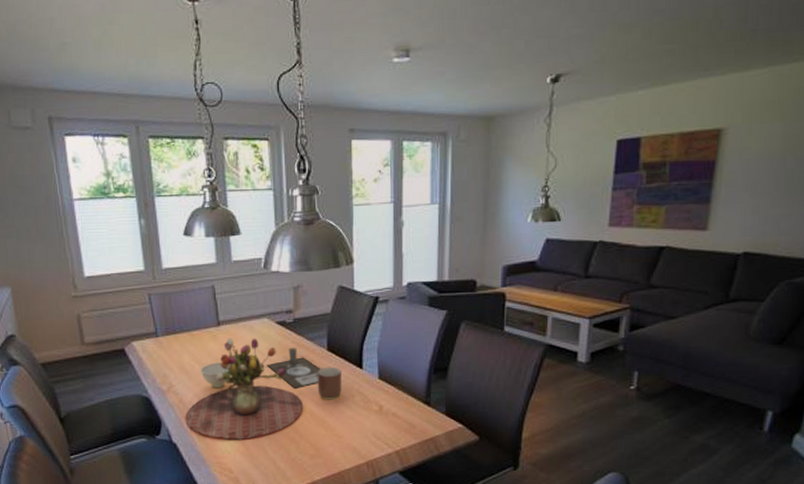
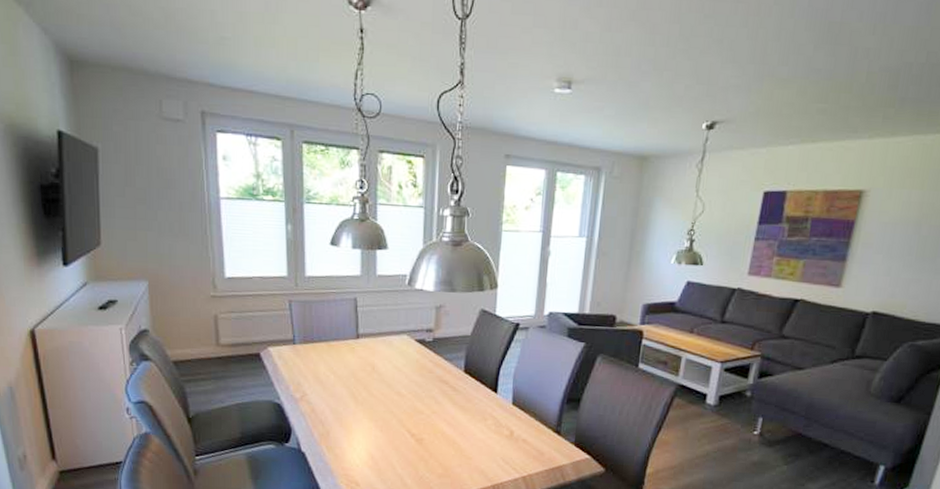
flower arrangement: present [185,338,303,440] -> none [316,352,435,454]
bowl: present [200,362,231,389] -> none [335,375,367,401]
place setting: present [266,347,321,388] -> none [402,366,456,407]
mug: present [317,366,342,400] -> none [451,388,476,422]

